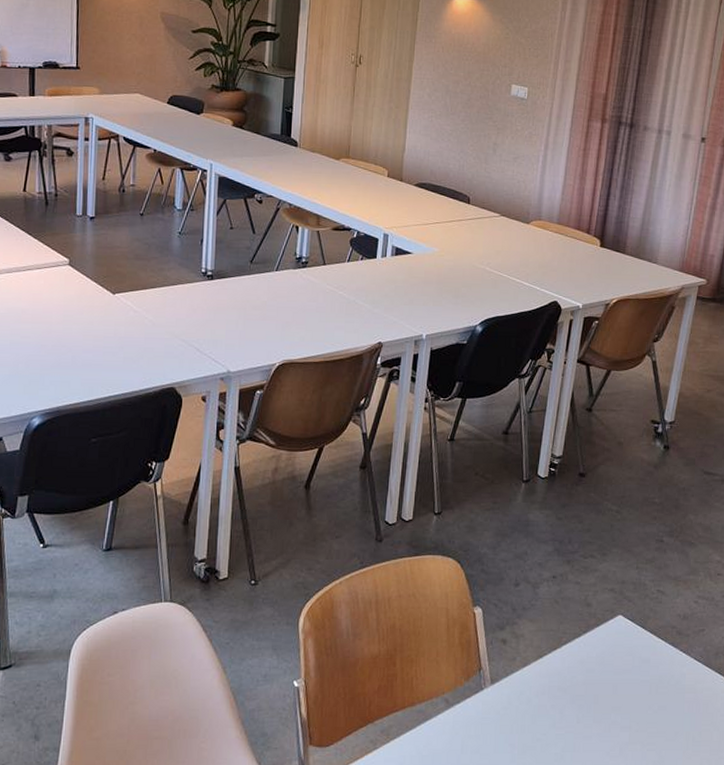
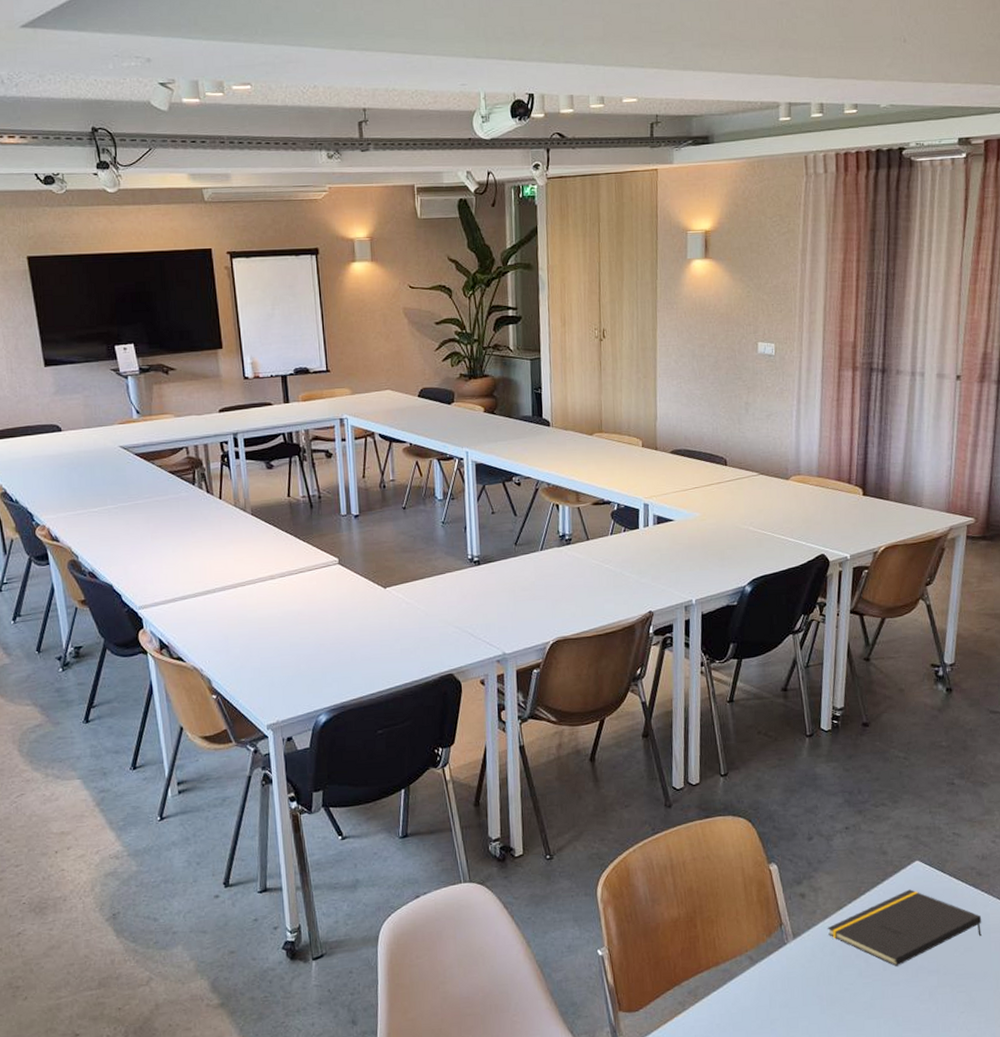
notepad: none [525,643,678,720] -> present [827,889,982,966]

